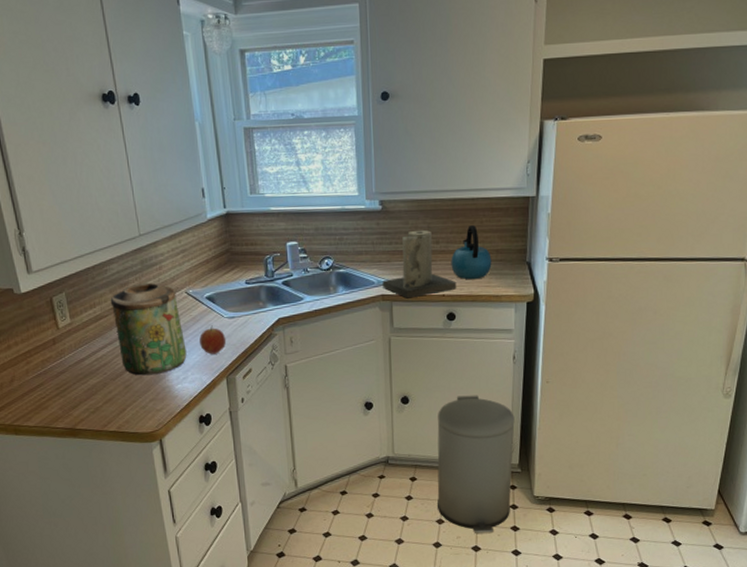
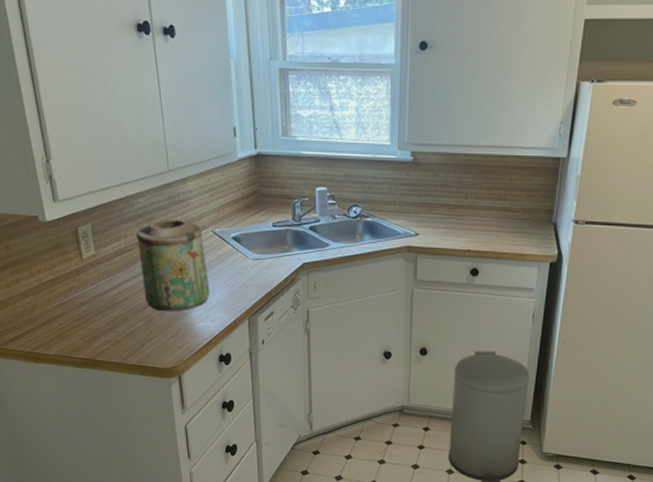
fruit: present [199,325,227,355] -> none [224,266,250,295]
paper towel roll: present [382,229,457,299] -> none [409,183,482,252]
kettle: present [451,225,492,280] -> none [478,183,519,237]

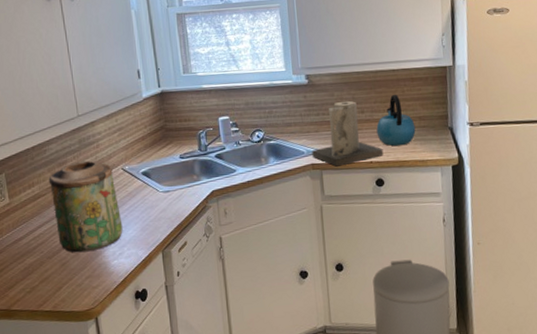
paper towel roll: none [409,183,482,252] -> present [312,100,384,167]
kettle: none [478,183,519,237] -> present [376,95,416,146]

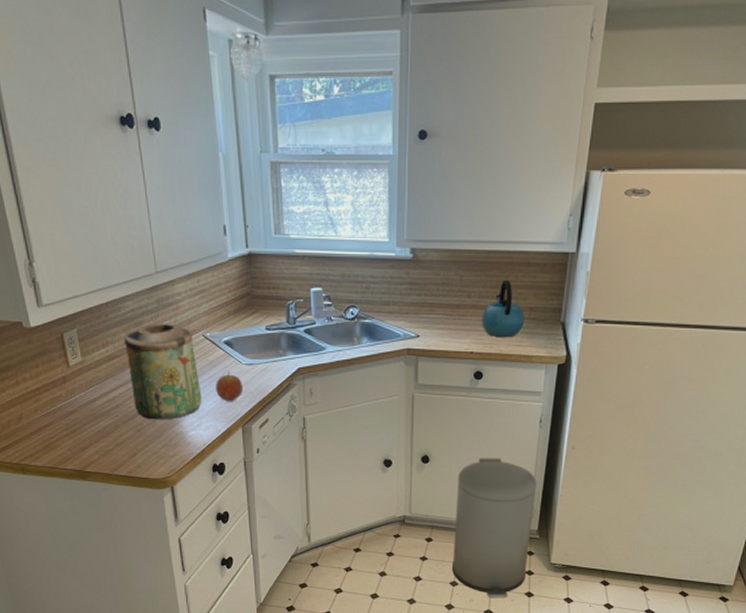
fruit: none [135,200,162,229] -> present [216,371,244,402]
paper towel roll: present [312,100,384,167] -> none [409,282,486,354]

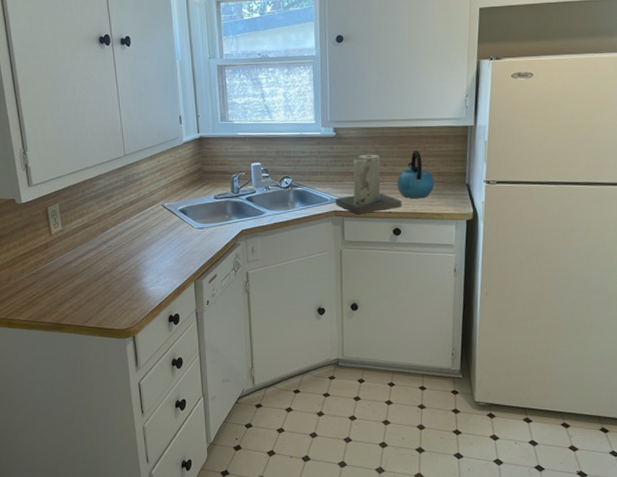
canister: present [123,323,202,420] -> none [97,196,160,278]
fruit: present [216,371,244,402] -> none [172,235,196,261]
paper towel roll: none [409,282,486,354] -> present [335,154,402,215]
pedal bin: present [452,458,537,598] -> none [383,304,456,436]

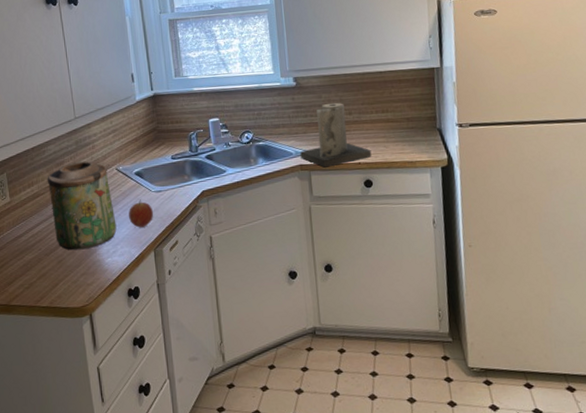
canister: none [97,196,160,278] -> present [47,161,117,250]
fruit: none [172,235,196,261] -> present [129,199,154,228]
kettle: present [397,151,434,199] -> none [364,96,404,148]

